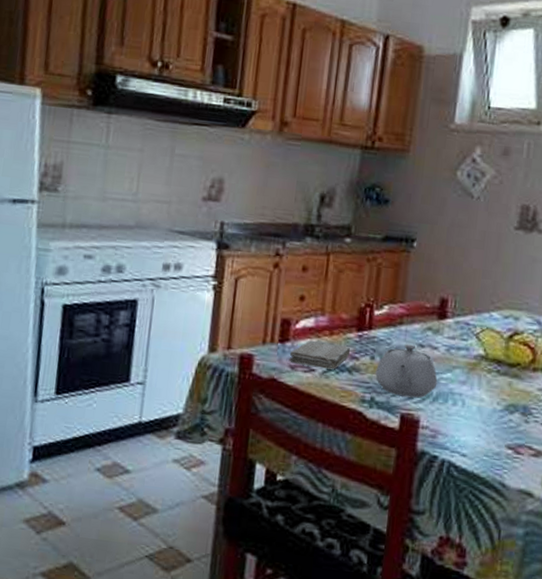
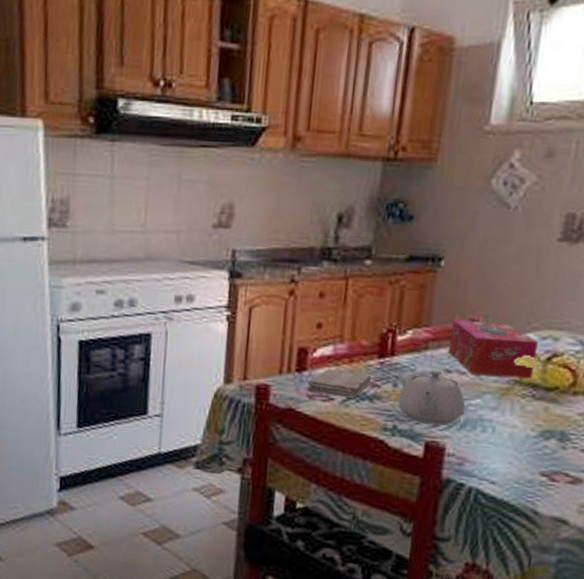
tissue box: none [421,297,501,356] -> present [448,320,538,379]

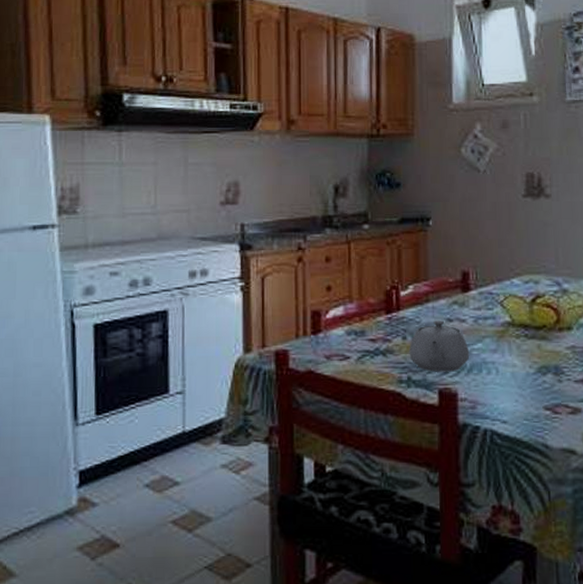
washcloth: present [306,368,372,398] -> none [323,328,382,355]
tissue box: present [448,320,538,379] -> none [446,272,523,321]

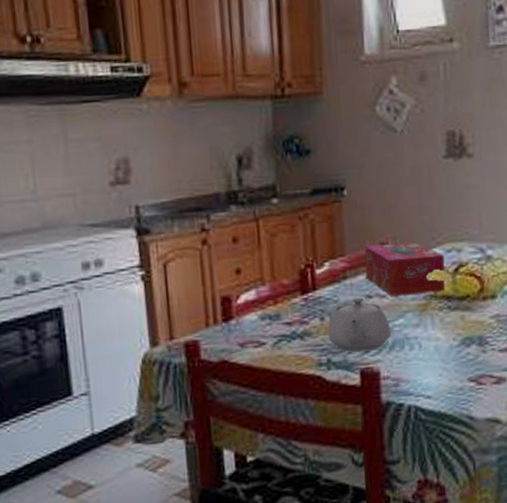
tissue box: none [446,272,523,321] -> present [364,242,445,296]

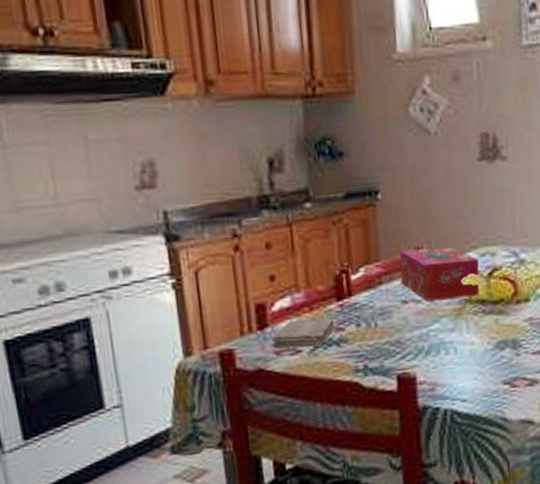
washcloth: none [236,312,299,341] -> present [271,319,335,349]
teapot: present [327,297,392,352] -> none [363,302,427,358]

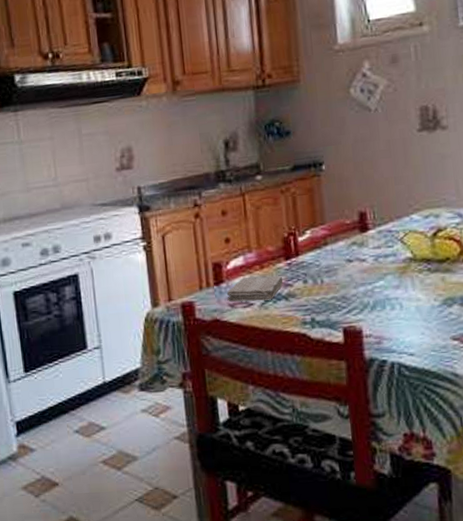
tissue box: present [400,246,480,301] -> none [344,210,424,260]

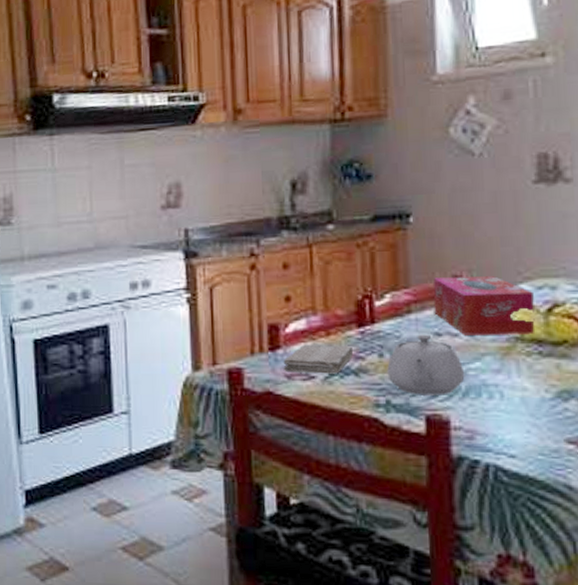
teapot: none [310,261,372,312] -> present [387,334,465,395]
tissue box: none [344,210,424,260] -> present [433,276,535,335]

